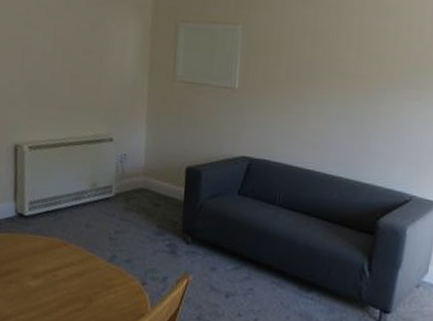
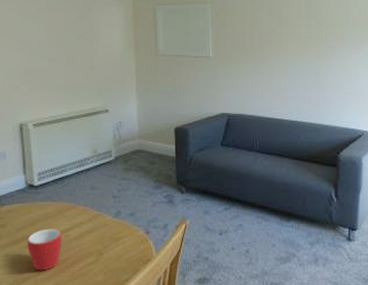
mug: none [11,265,50,311] -> present [27,228,63,271]

